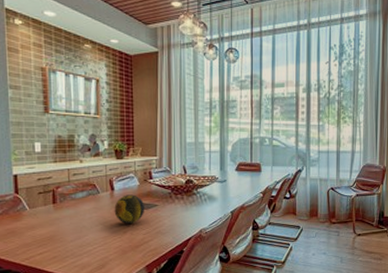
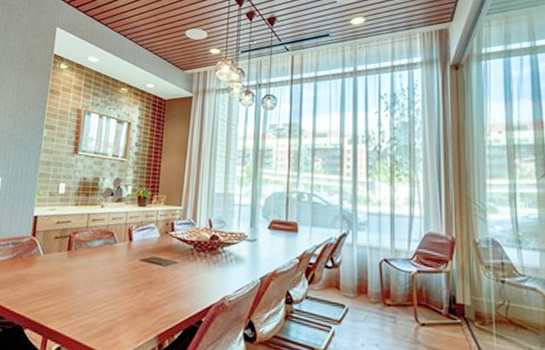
decorative orb: present [114,194,145,224] -> none [129,247,164,281]

